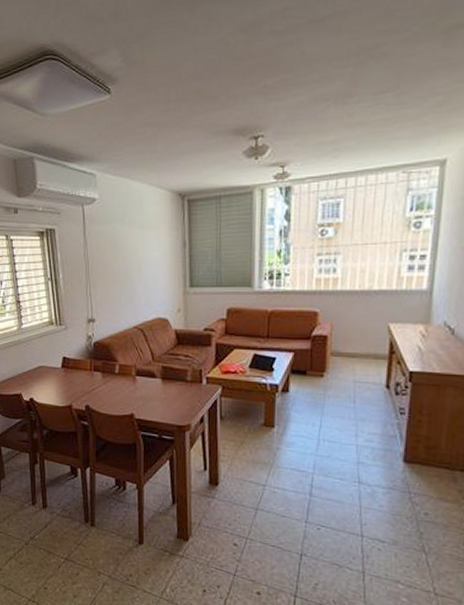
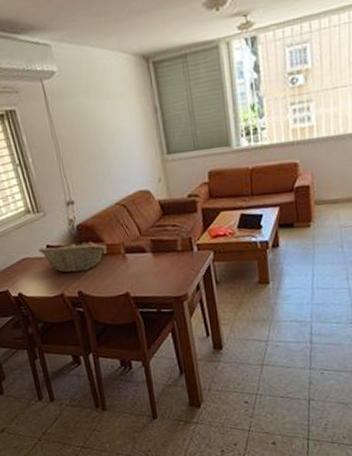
fruit basket: none [54,357,118,387] -> present [38,241,106,273]

